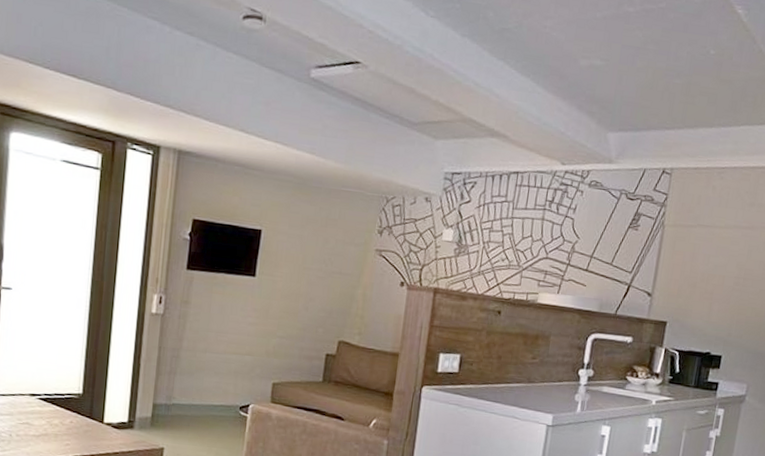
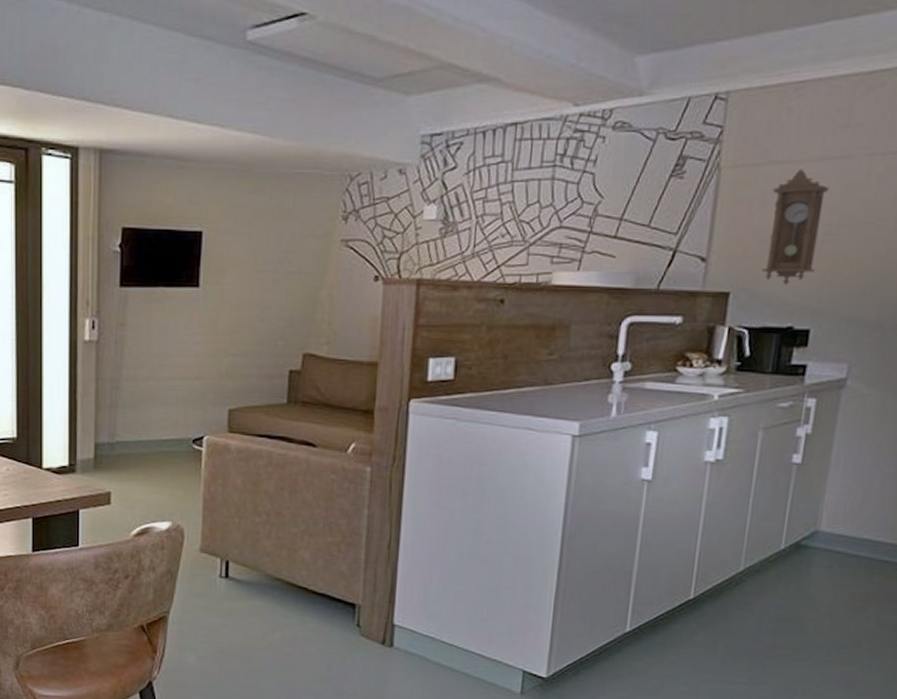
pendulum clock: none [690,233,739,321] -> present [761,169,829,286]

